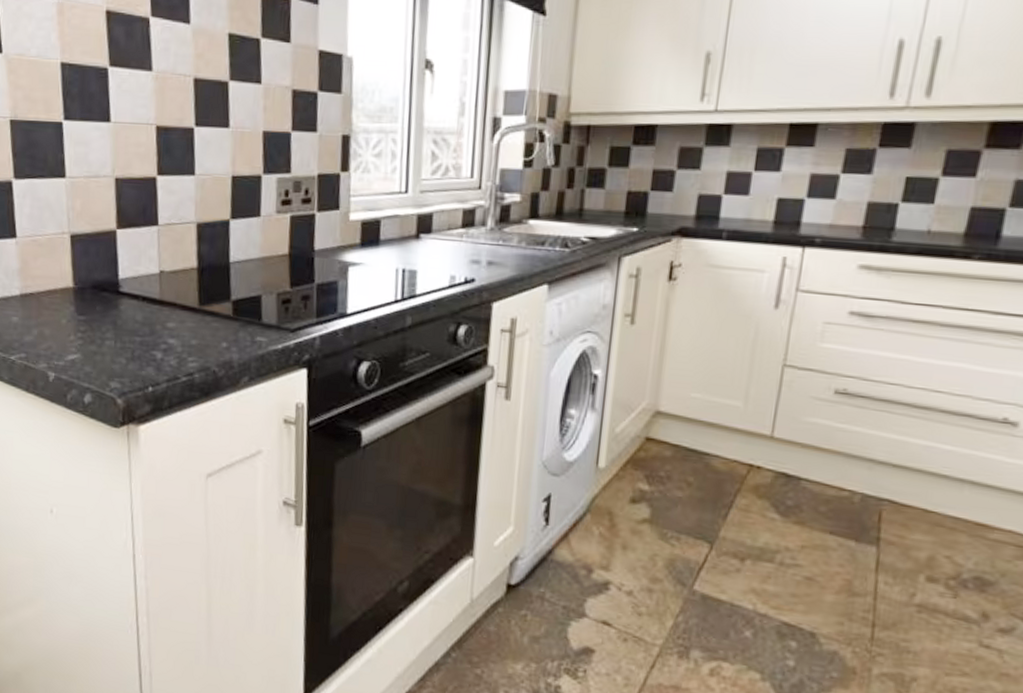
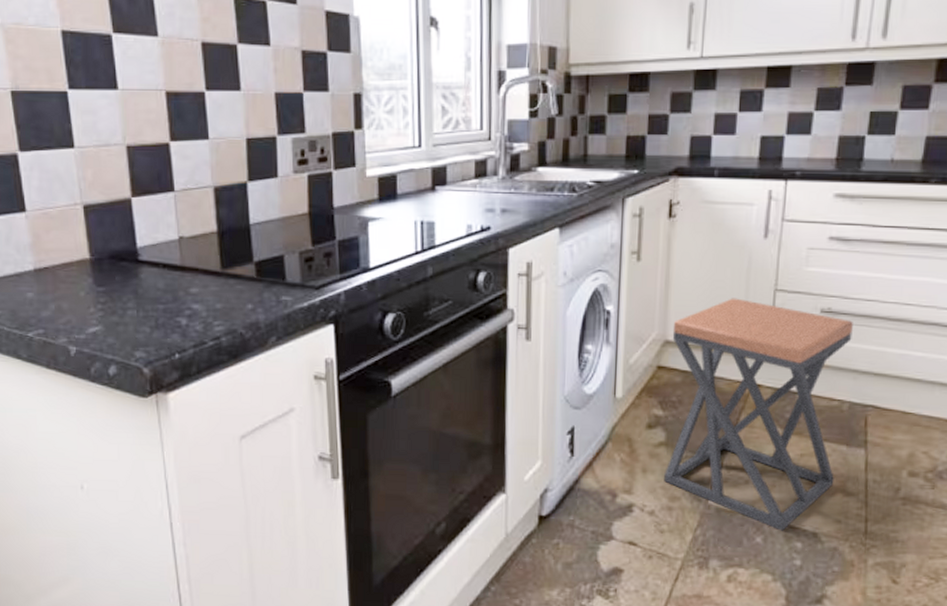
stool: none [645,370,872,627] -> present [664,298,853,531]

